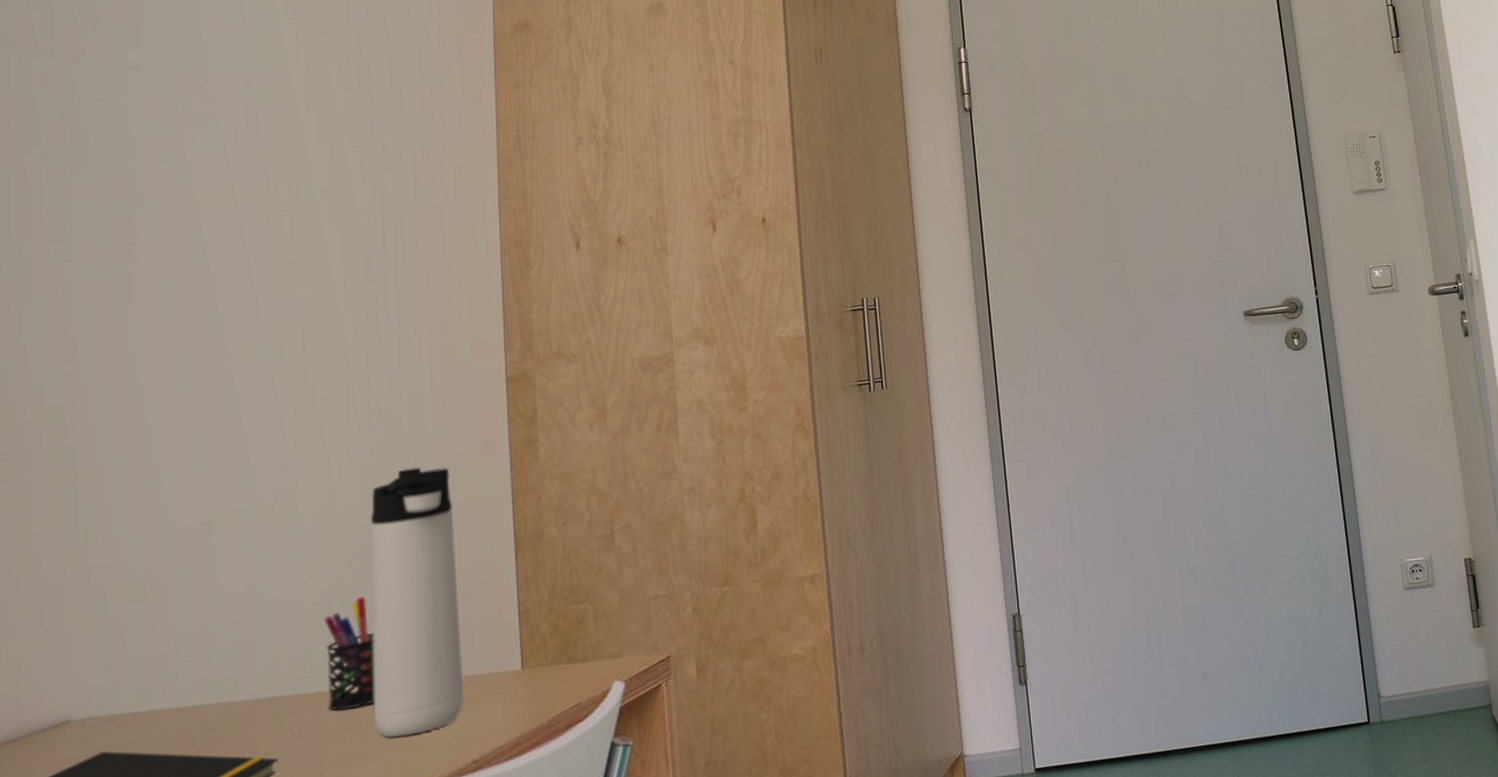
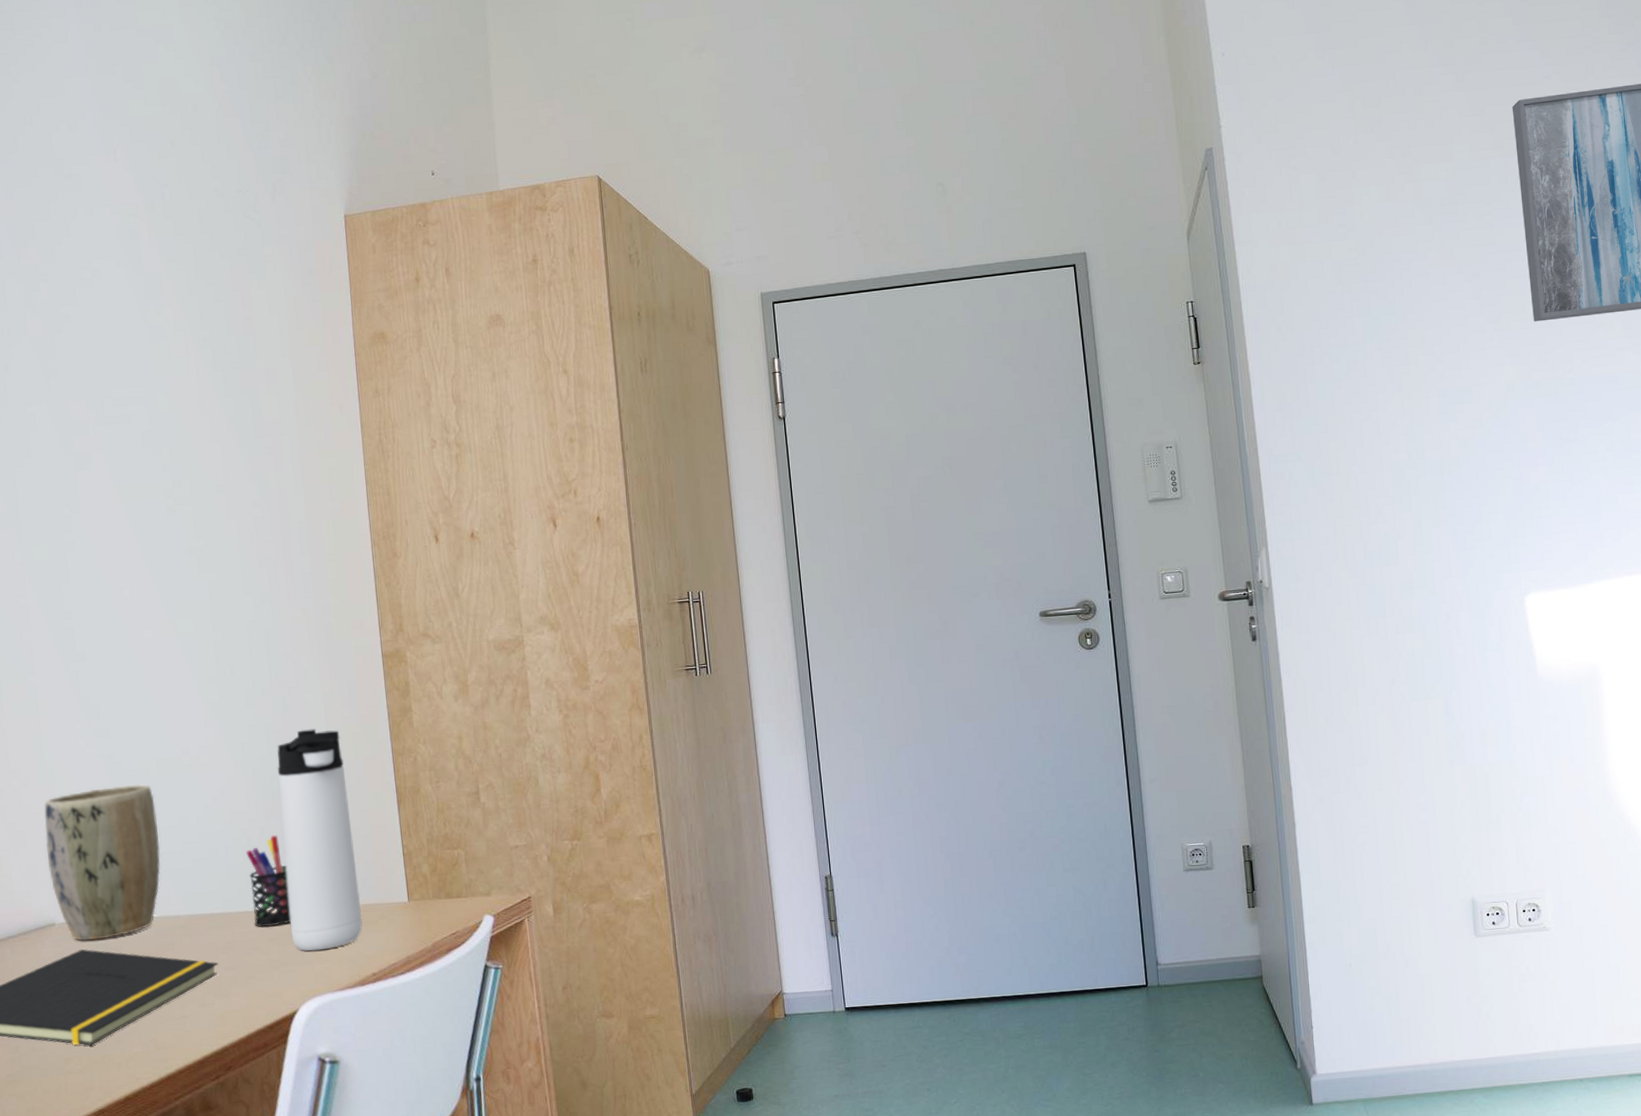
plant pot: none [68,541,216,742] -> present [44,784,161,941]

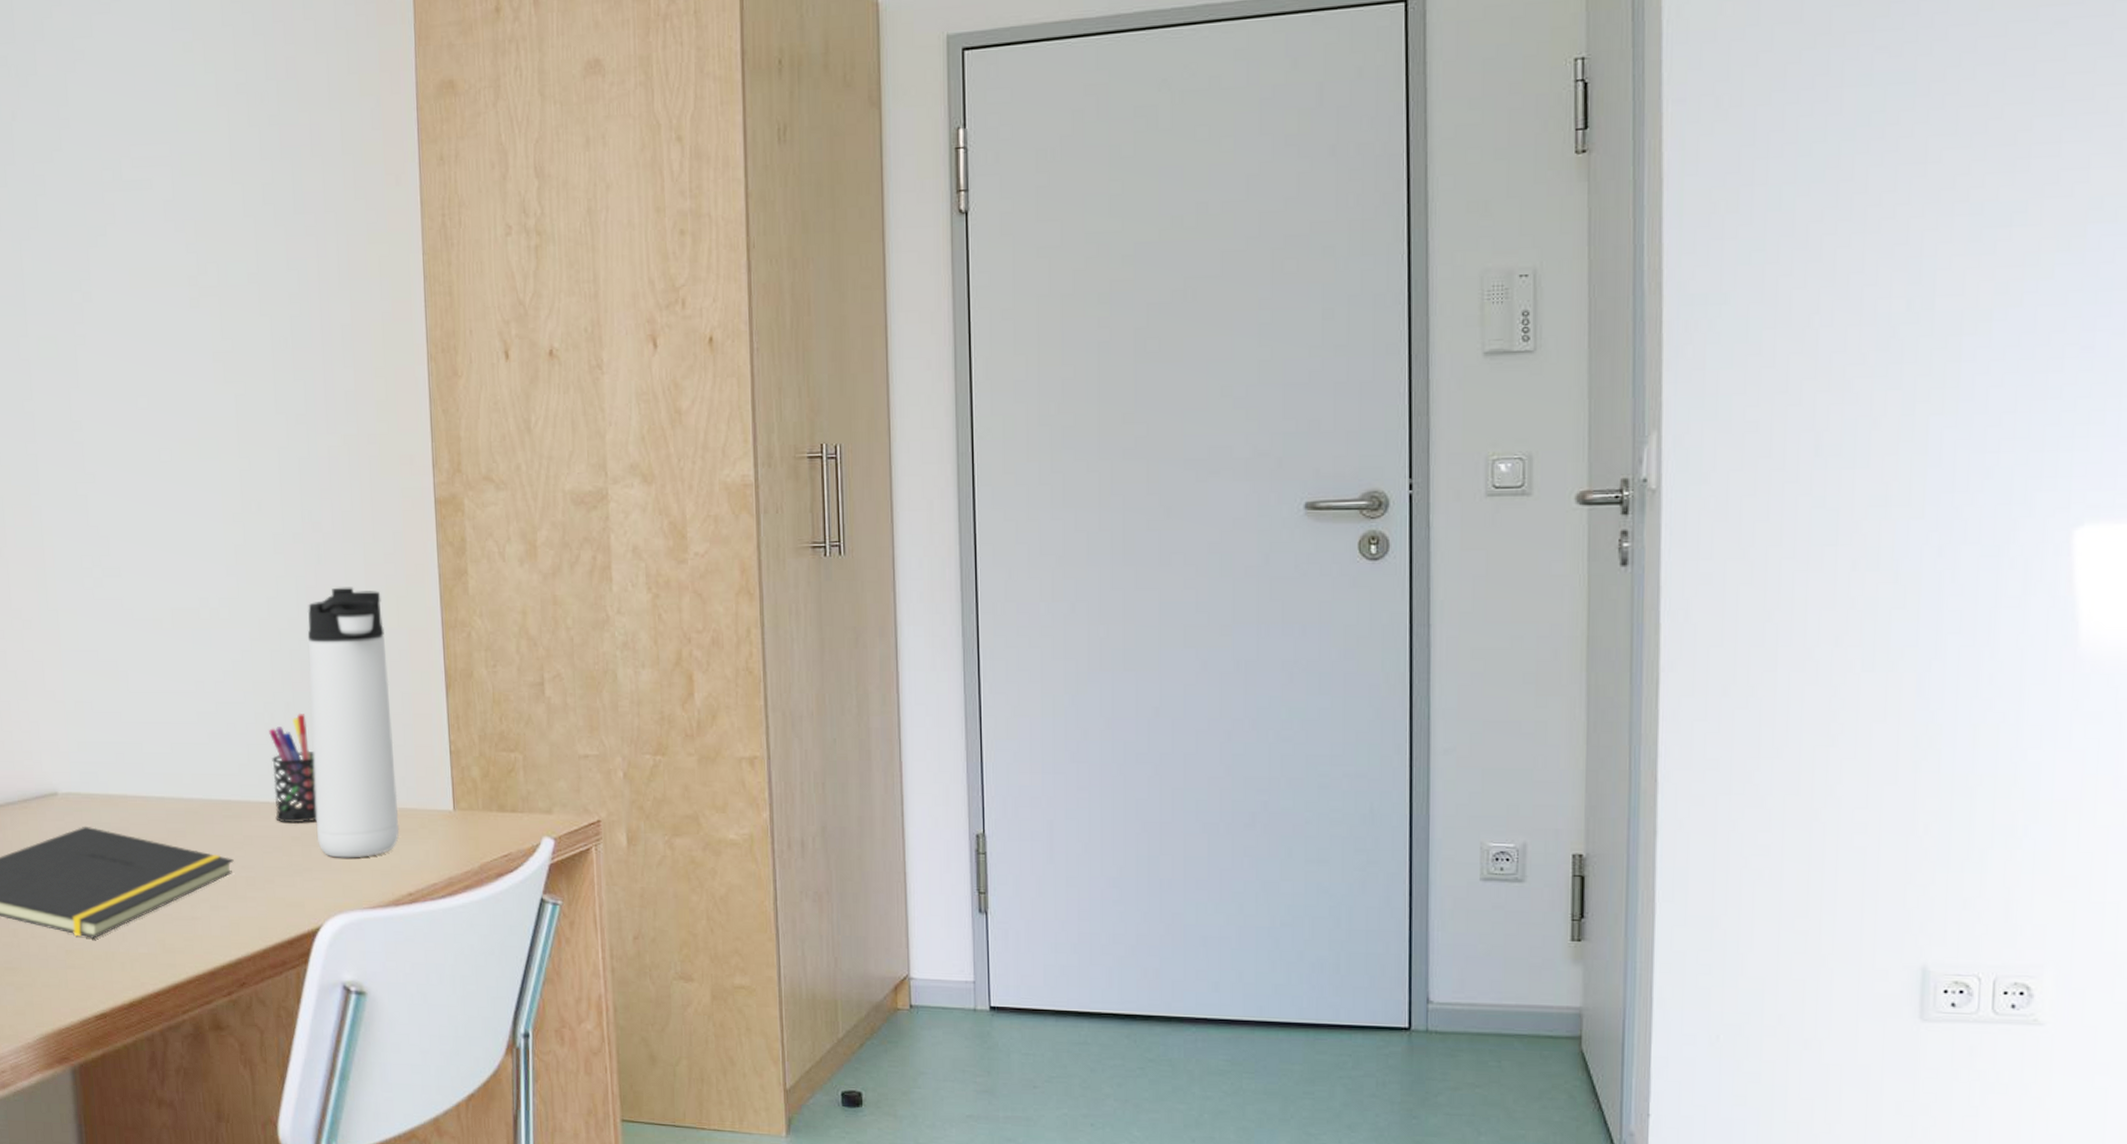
plant pot: present [44,784,161,941] -> none [47,637,173,817]

